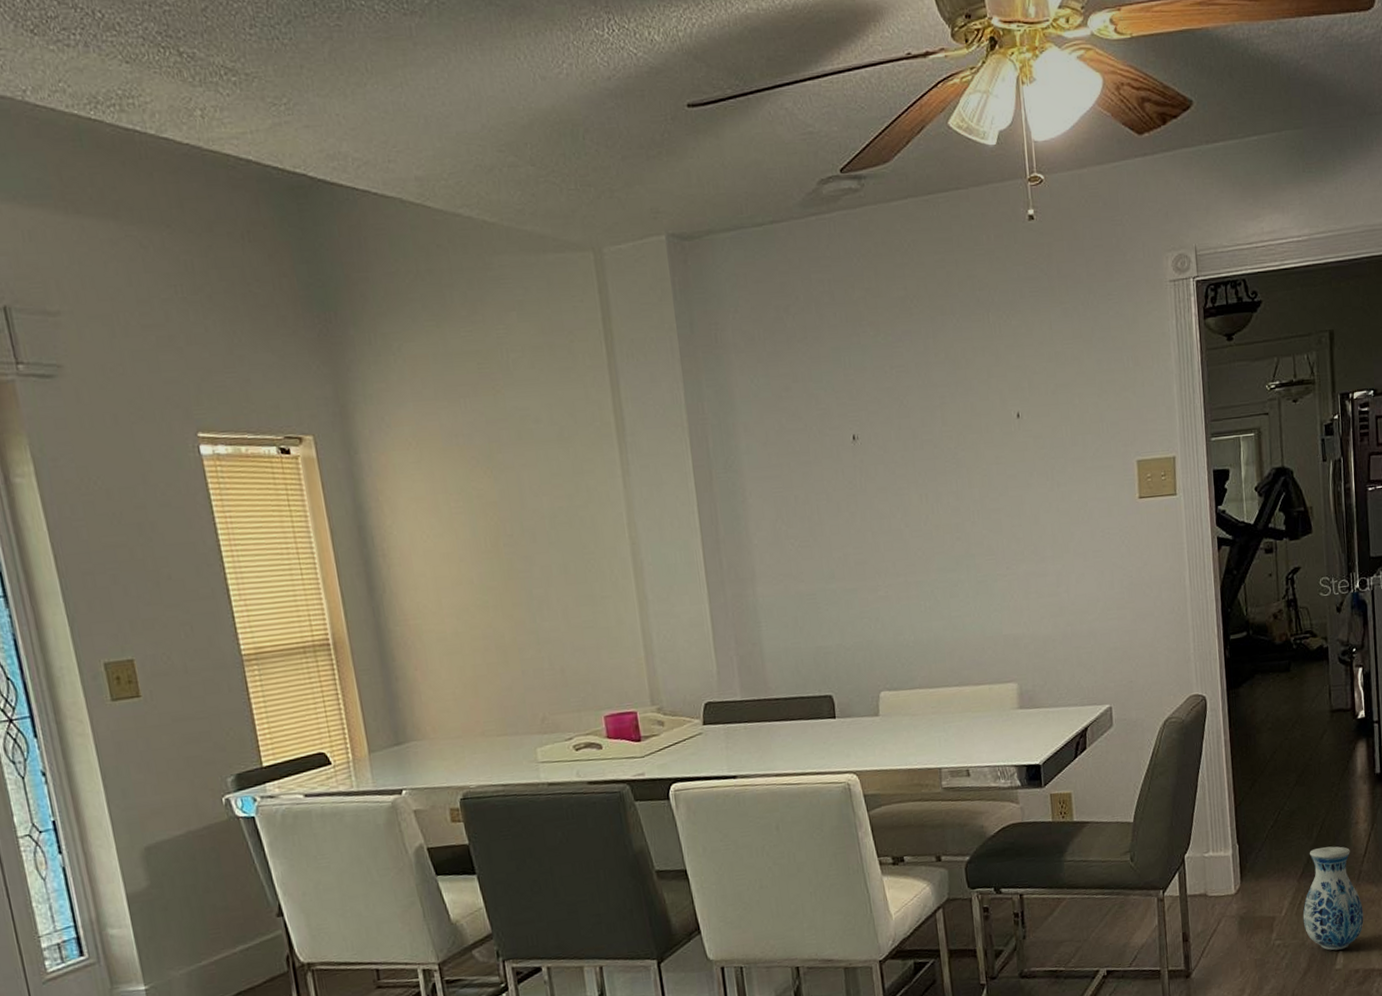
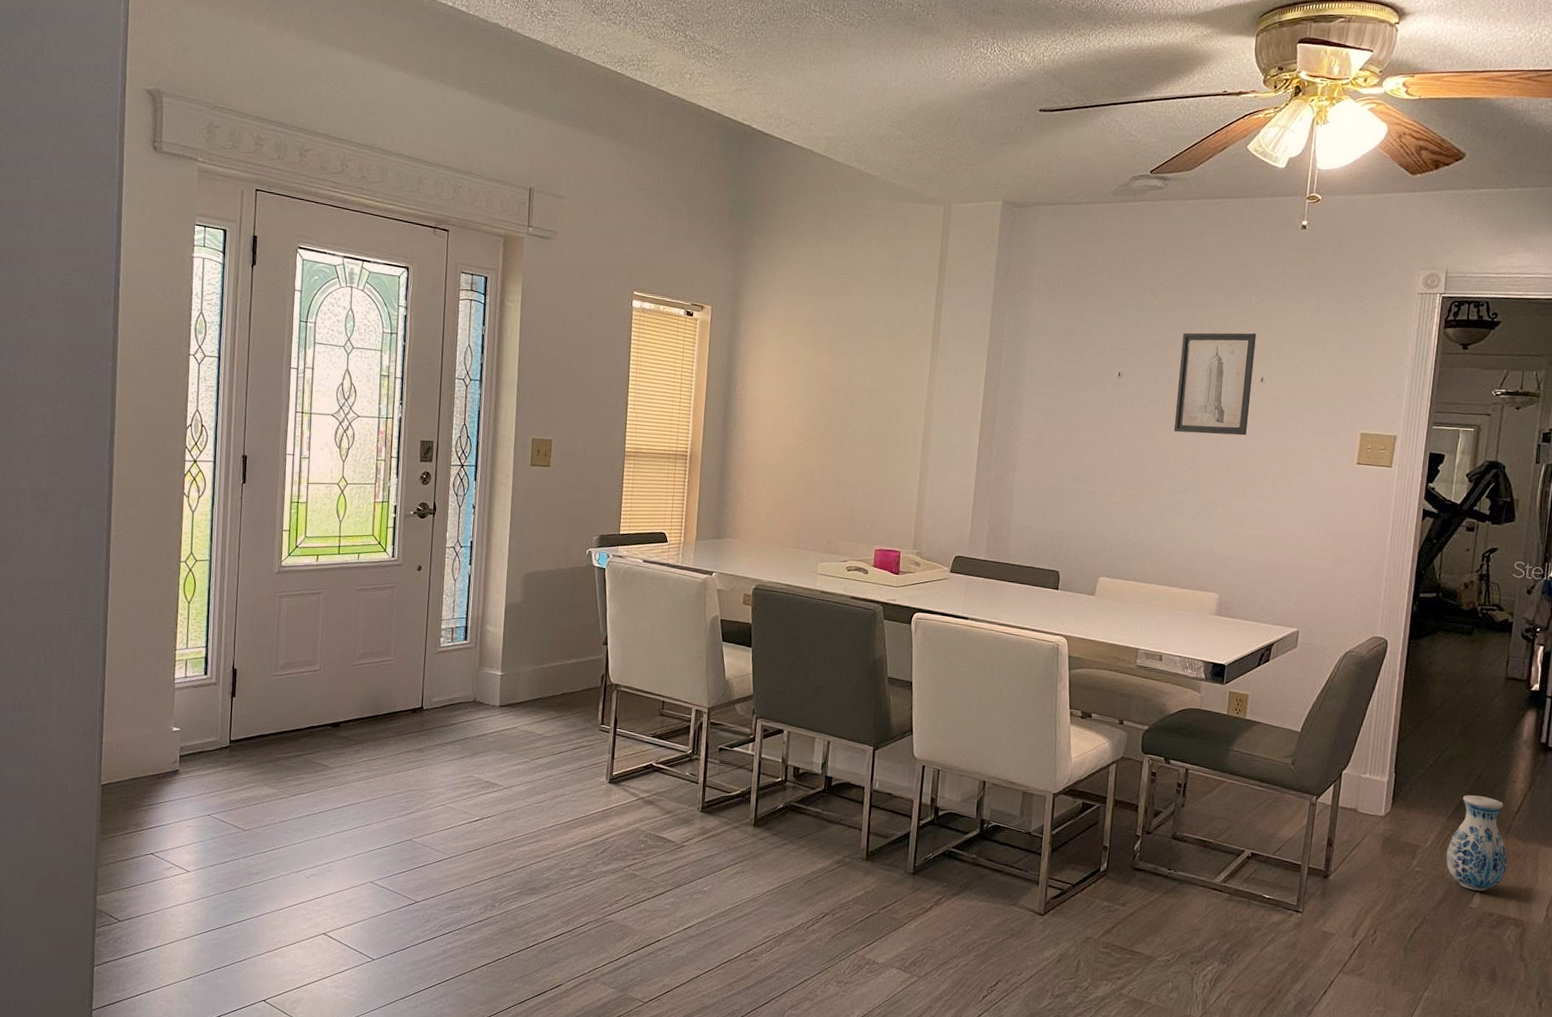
wall art: none [918,358,1013,498] -> present [1173,332,1256,436]

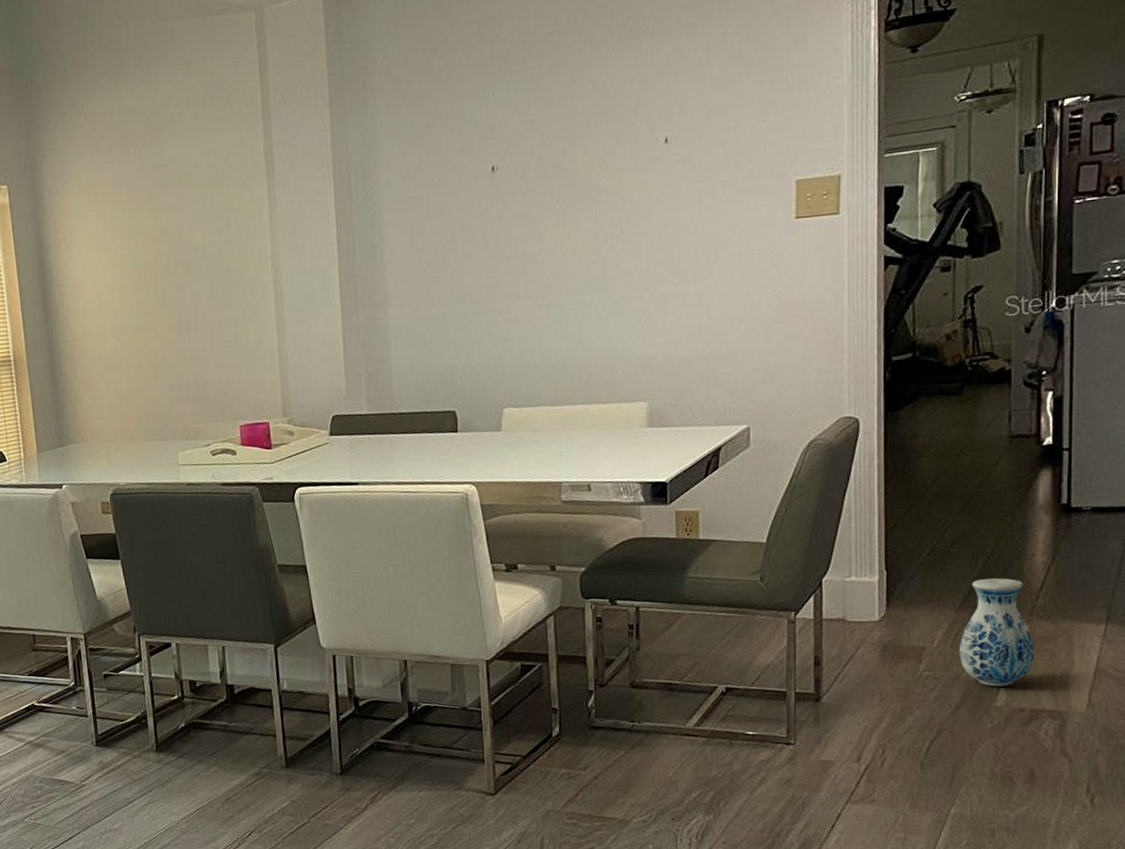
wall art: present [1173,332,1256,436] -> none [563,85,656,224]

